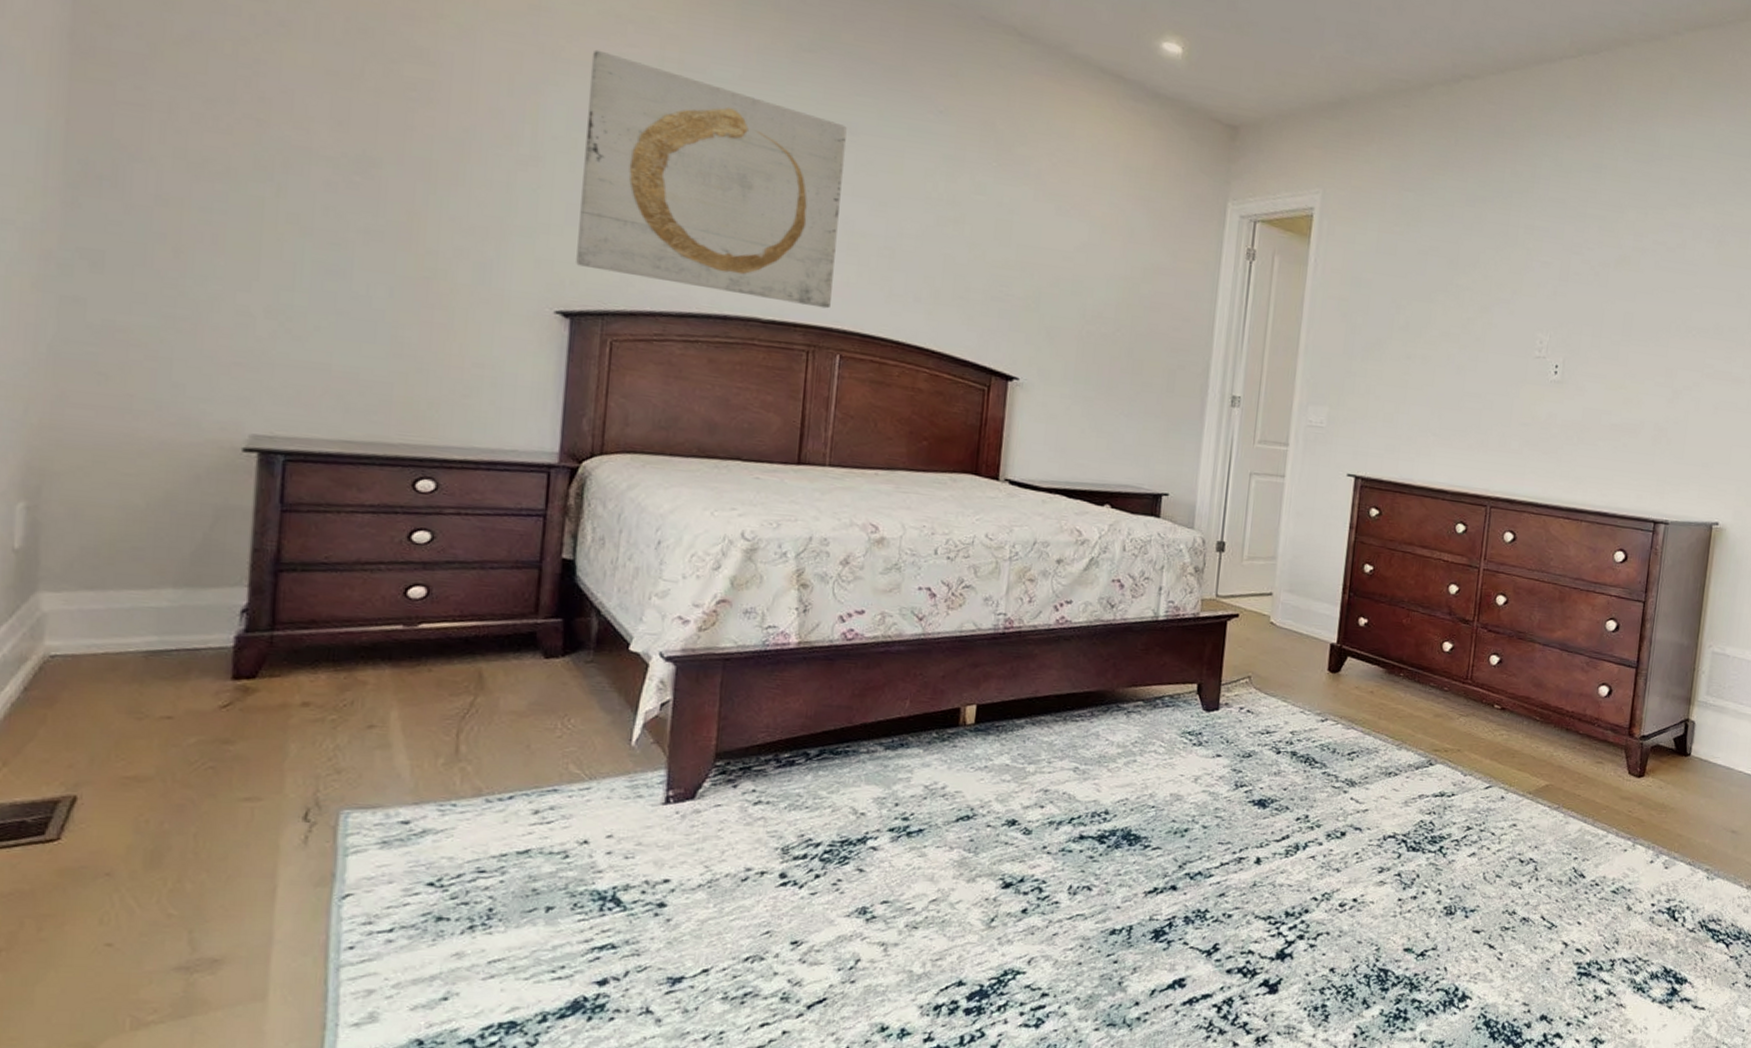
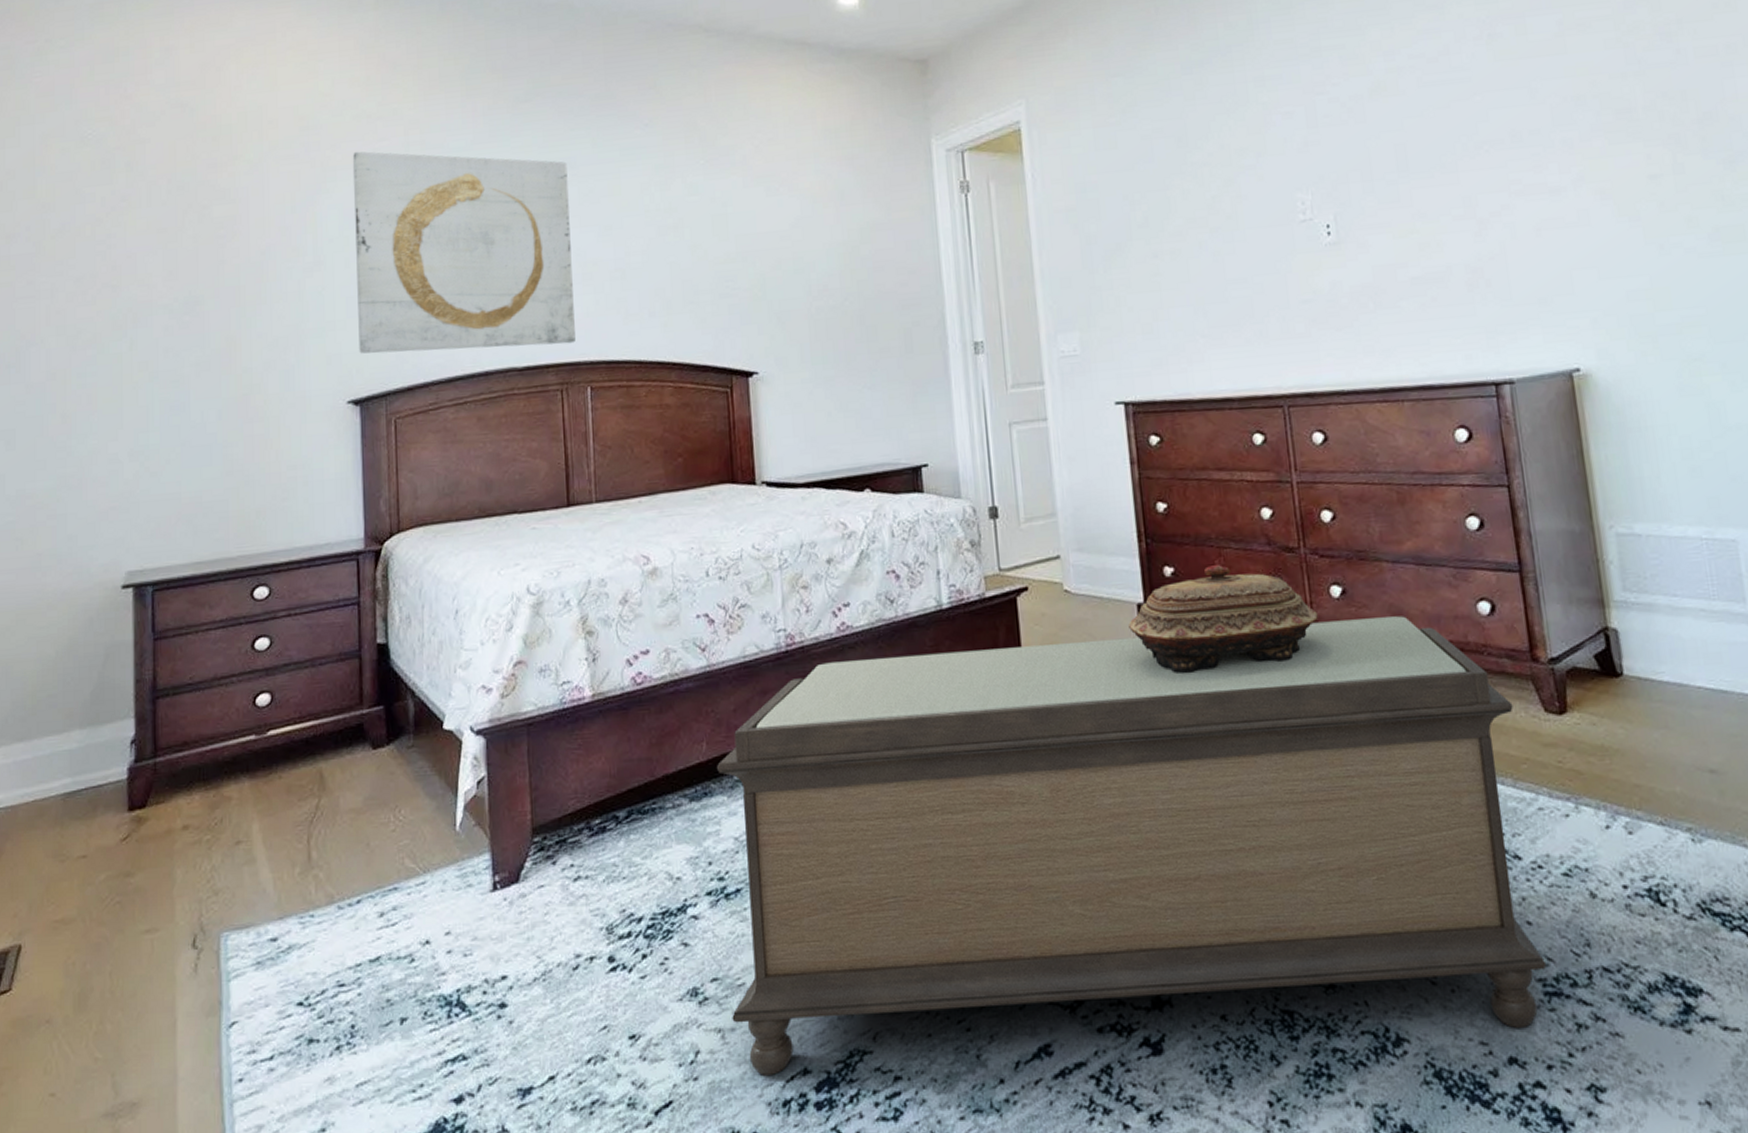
bench: none [896,648,1607,995] -> present [717,616,1547,1076]
decorative box: none [1320,622,1476,709] -> present [1129,564,1318,674]

